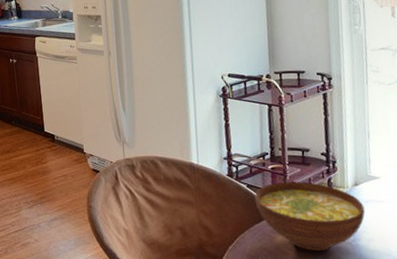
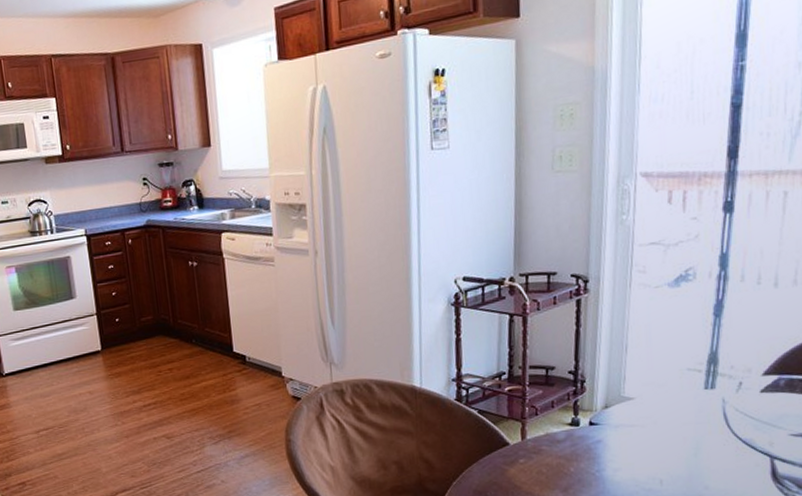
bowl: present [254,181,365,251] -> none [486,405,614,484]

